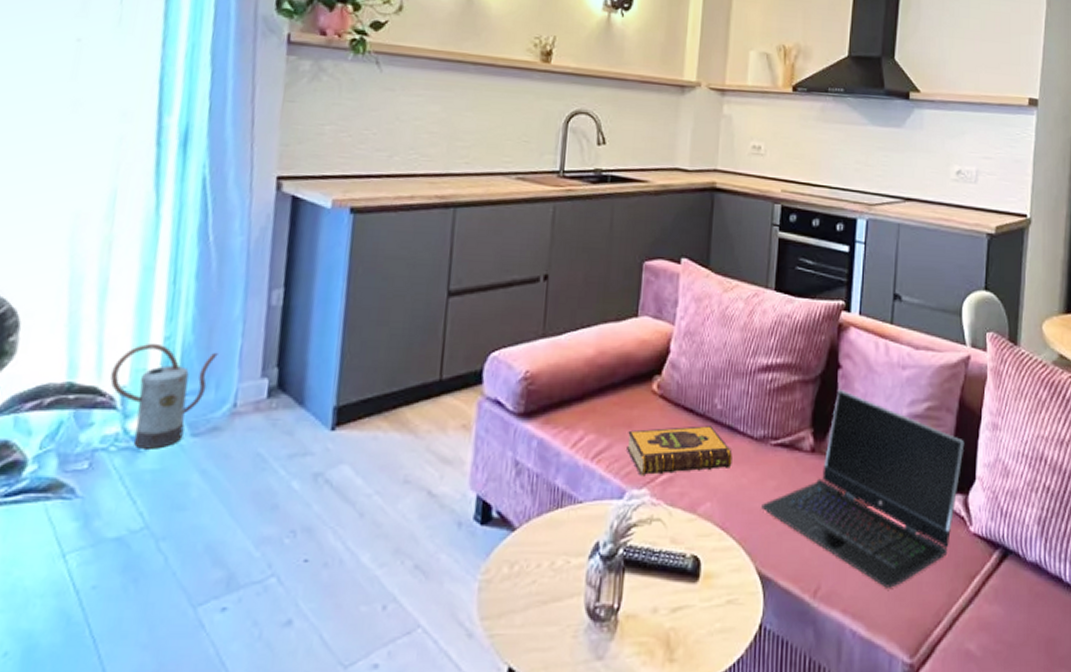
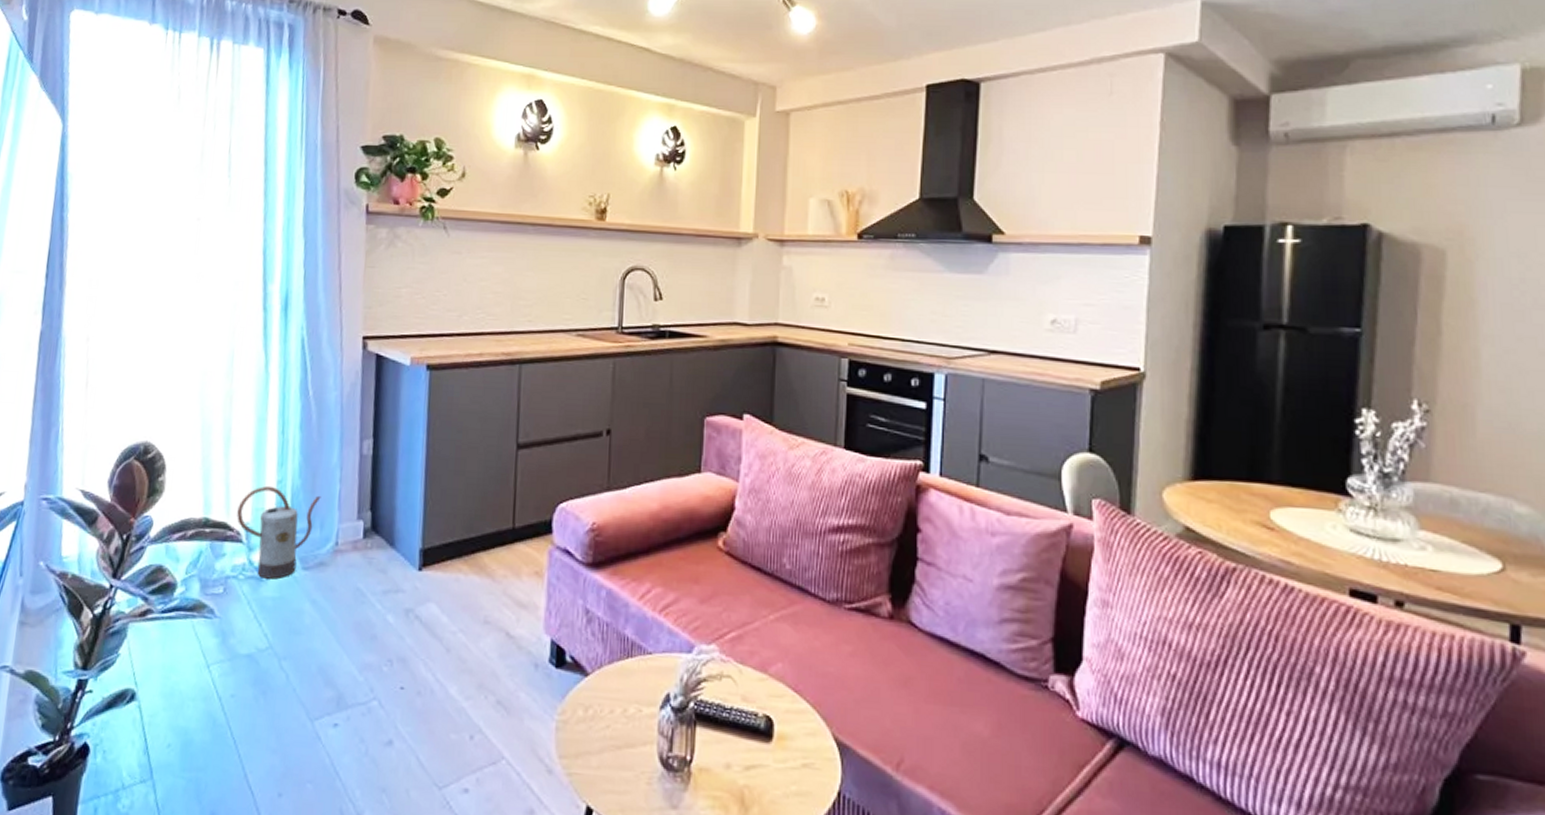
hardback book: present [627,425,733,476] -> none [694,584,804,632]
laptop computer: present [761,389,965,588] -> none [836,554,1068,769]

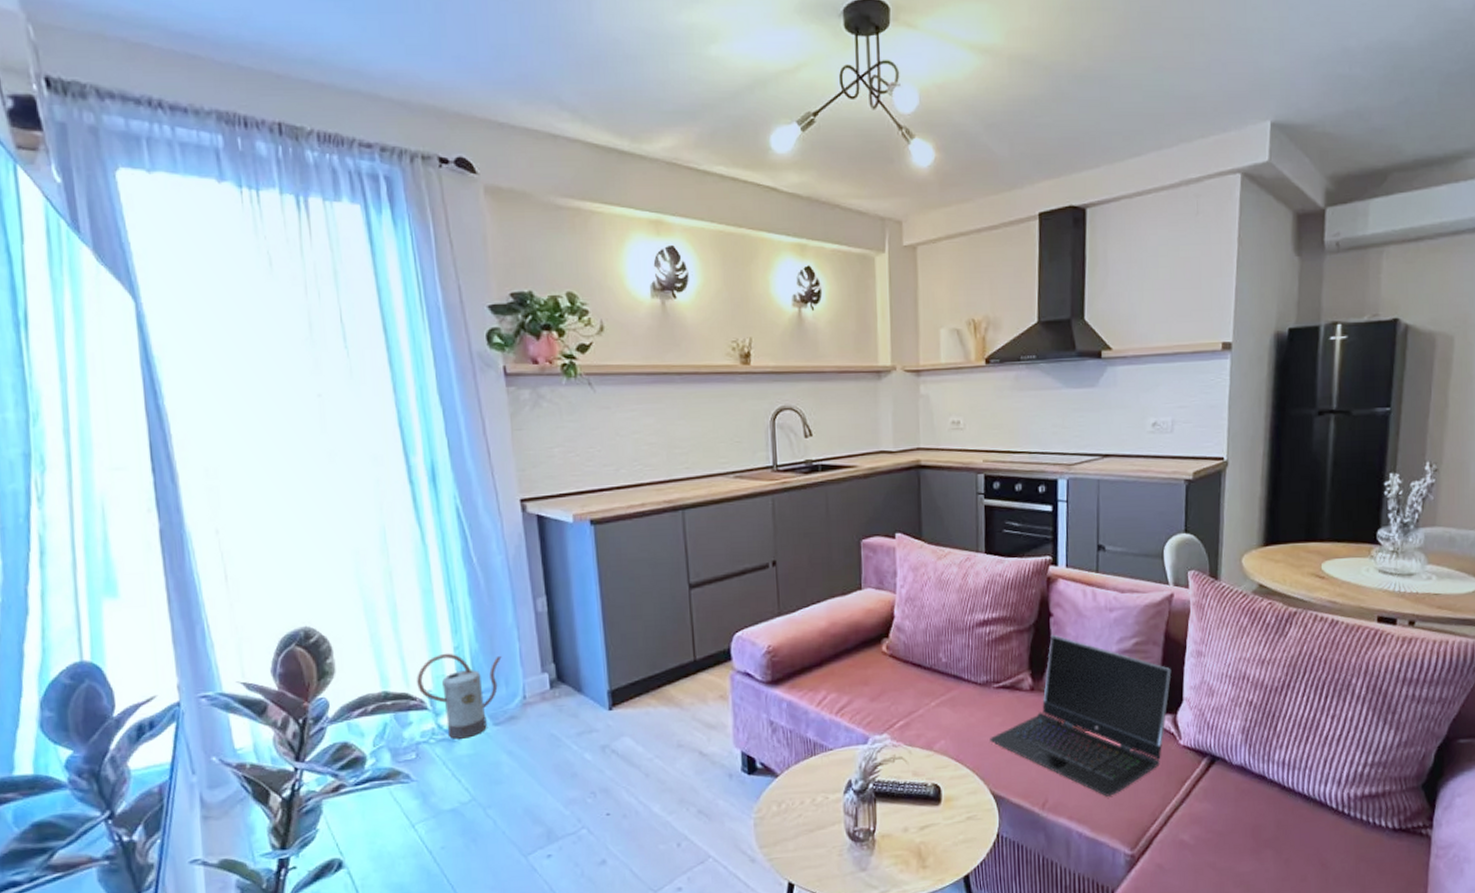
laptop computer: none [836,554,1068,769] -> present [990,634,1172,797]

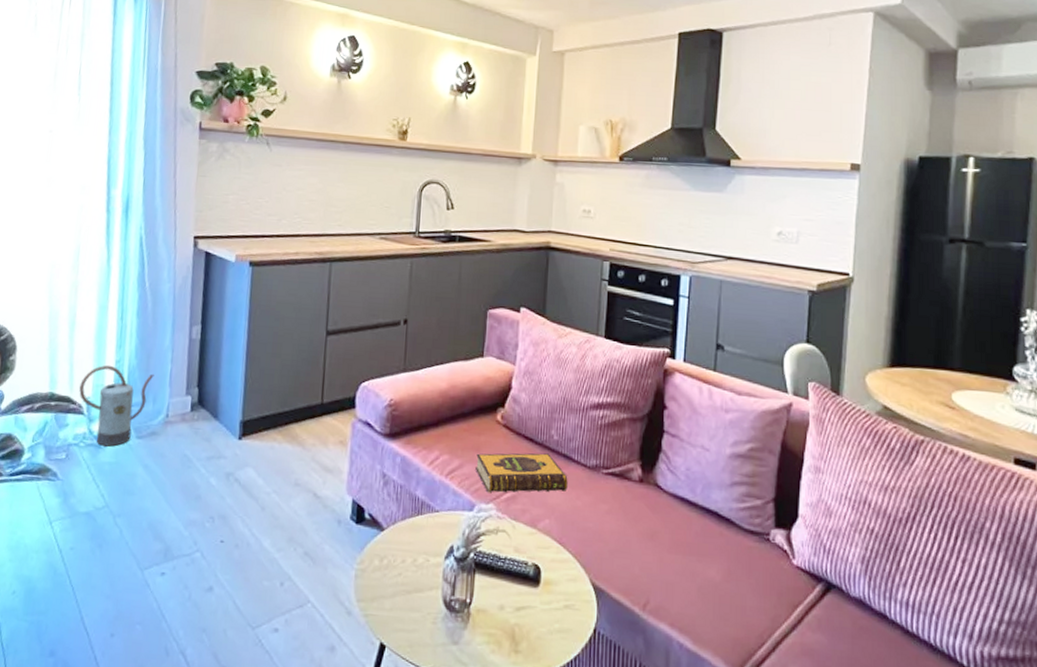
hardback book: none [865,677,960,724] -> present [476,453,568,493]
laptop computer: present [990,634,1172,797] -> none [594,427,787,609]

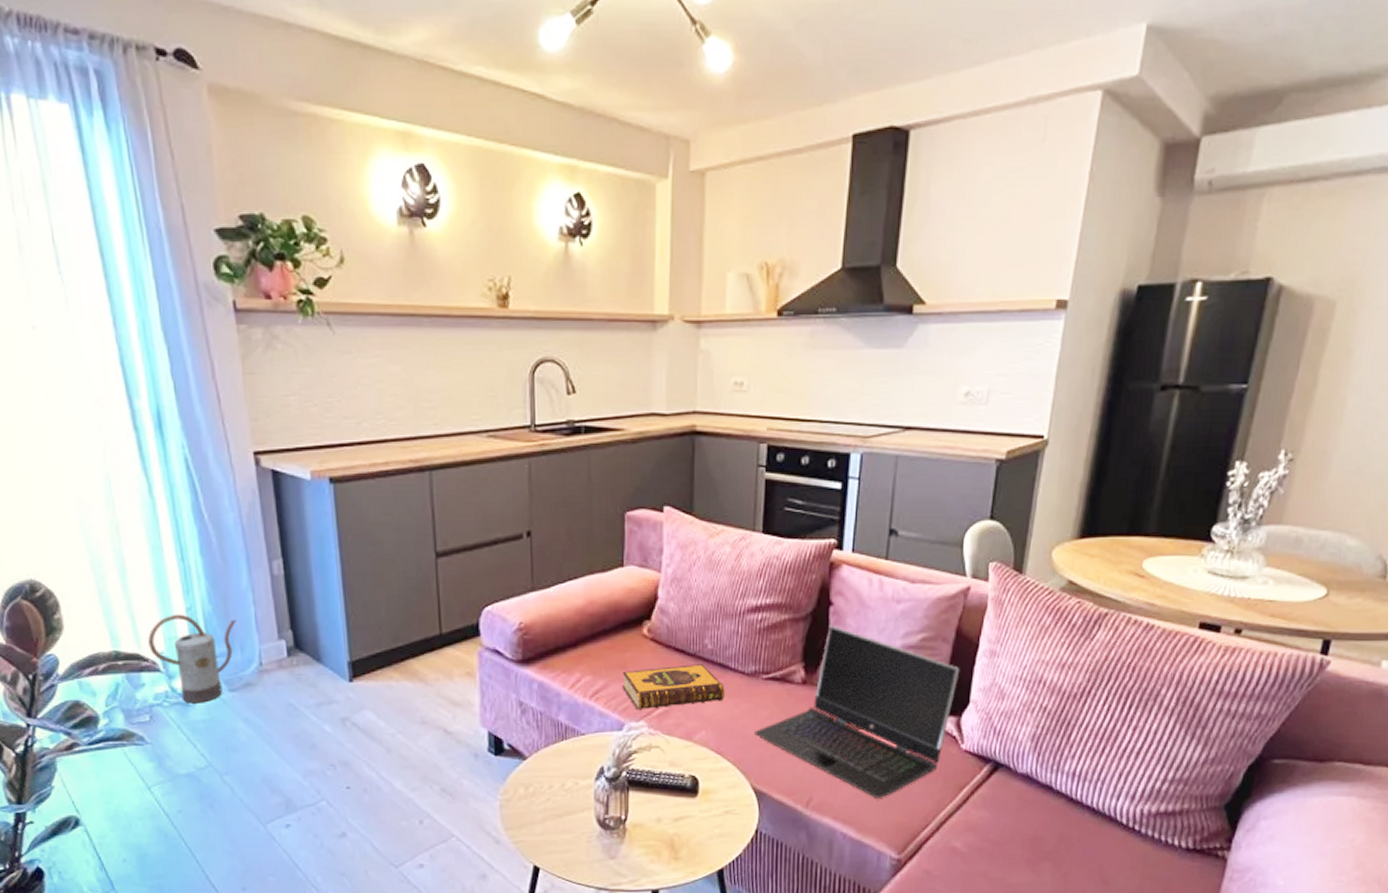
laptop computer: none [594,427,787,609] -> present [754,625,960,798]

